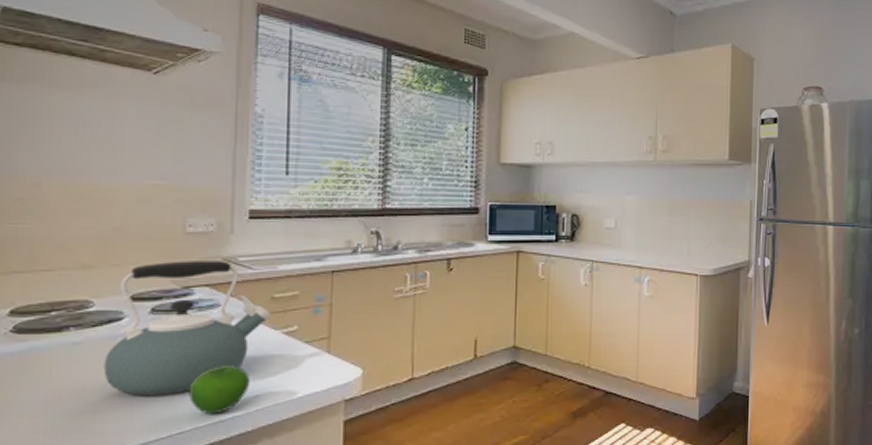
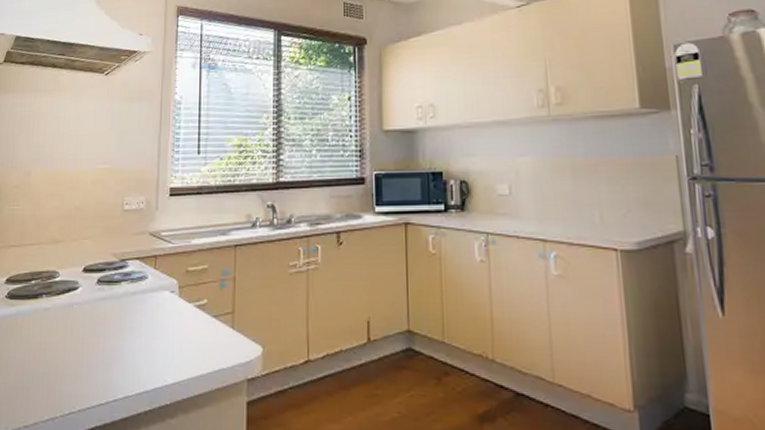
kettle: present [103,261,272,397] -> none [63,236,186,363]
apple: present [189,366,251,415] -> none [122,336,170,385]

